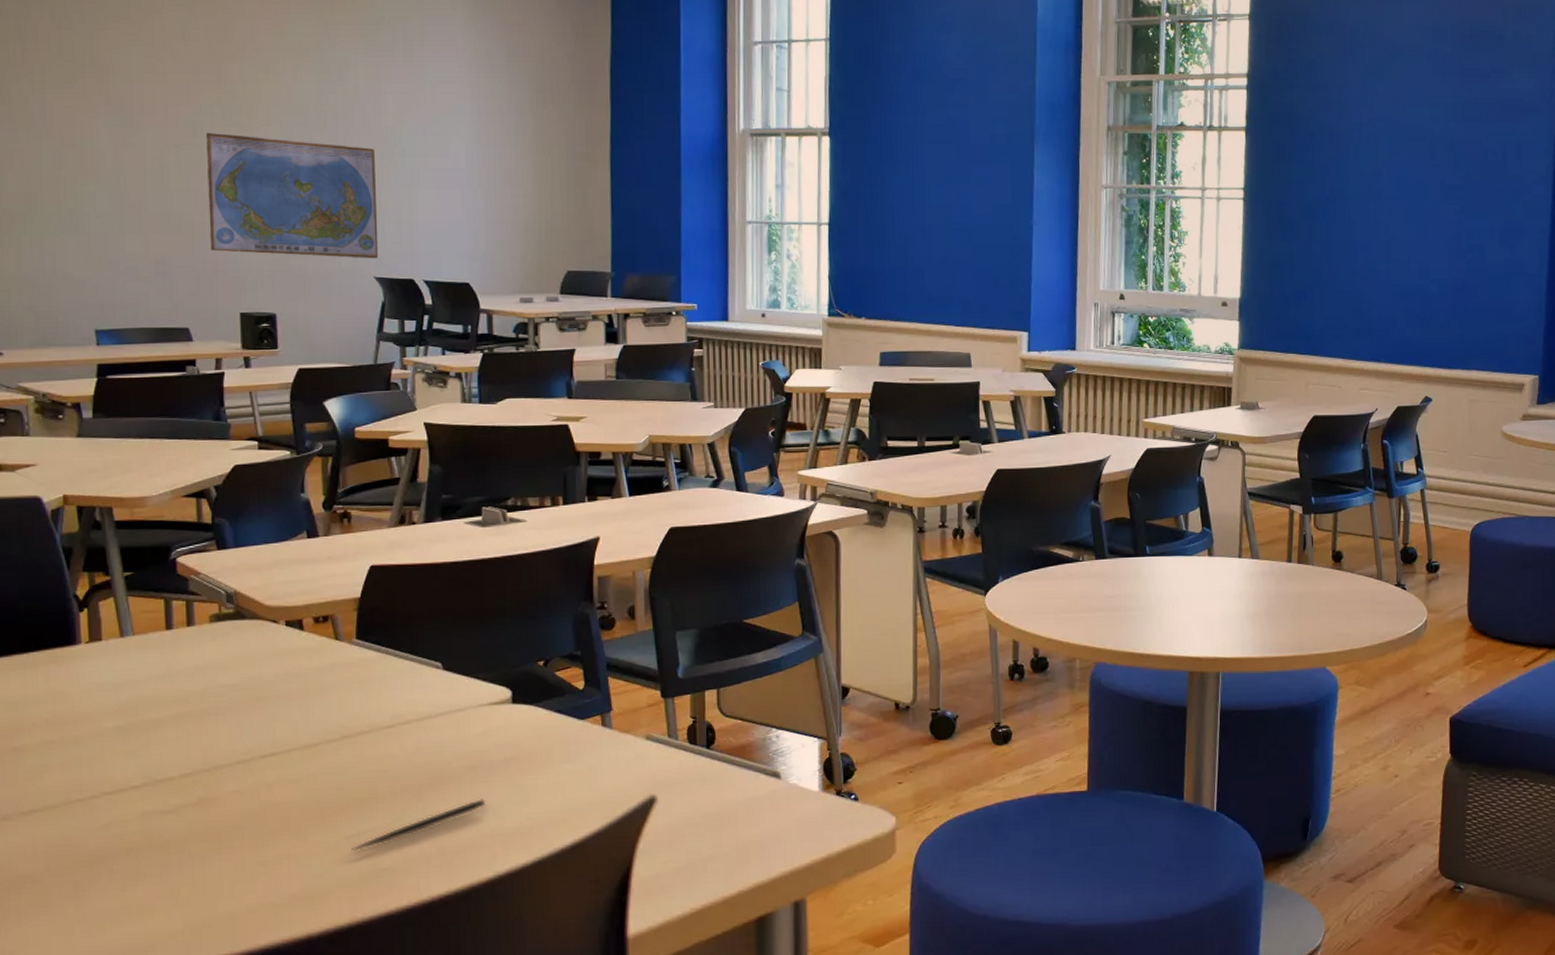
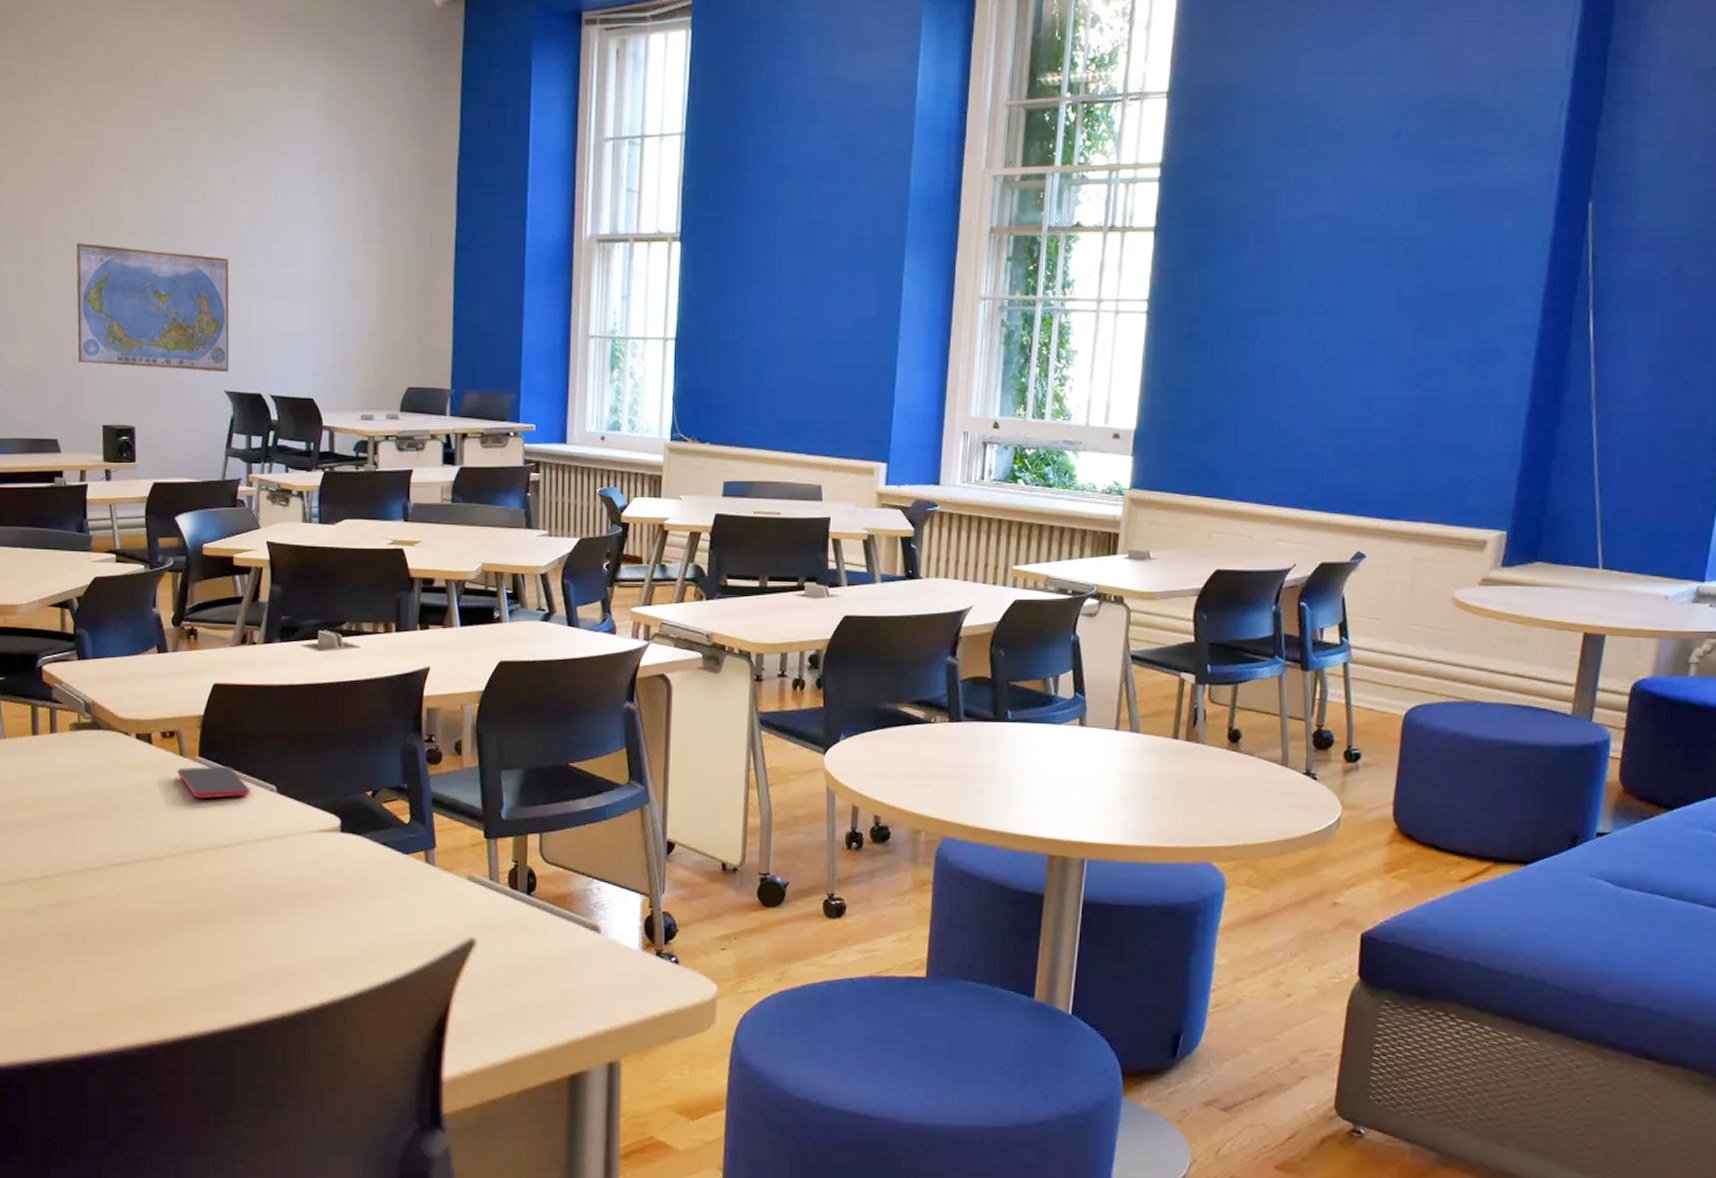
smartphone: none [333,647,414,682] -> present [177,766,250,800]
pen: present [350,799,487,851] -> none [189,926,314,965]

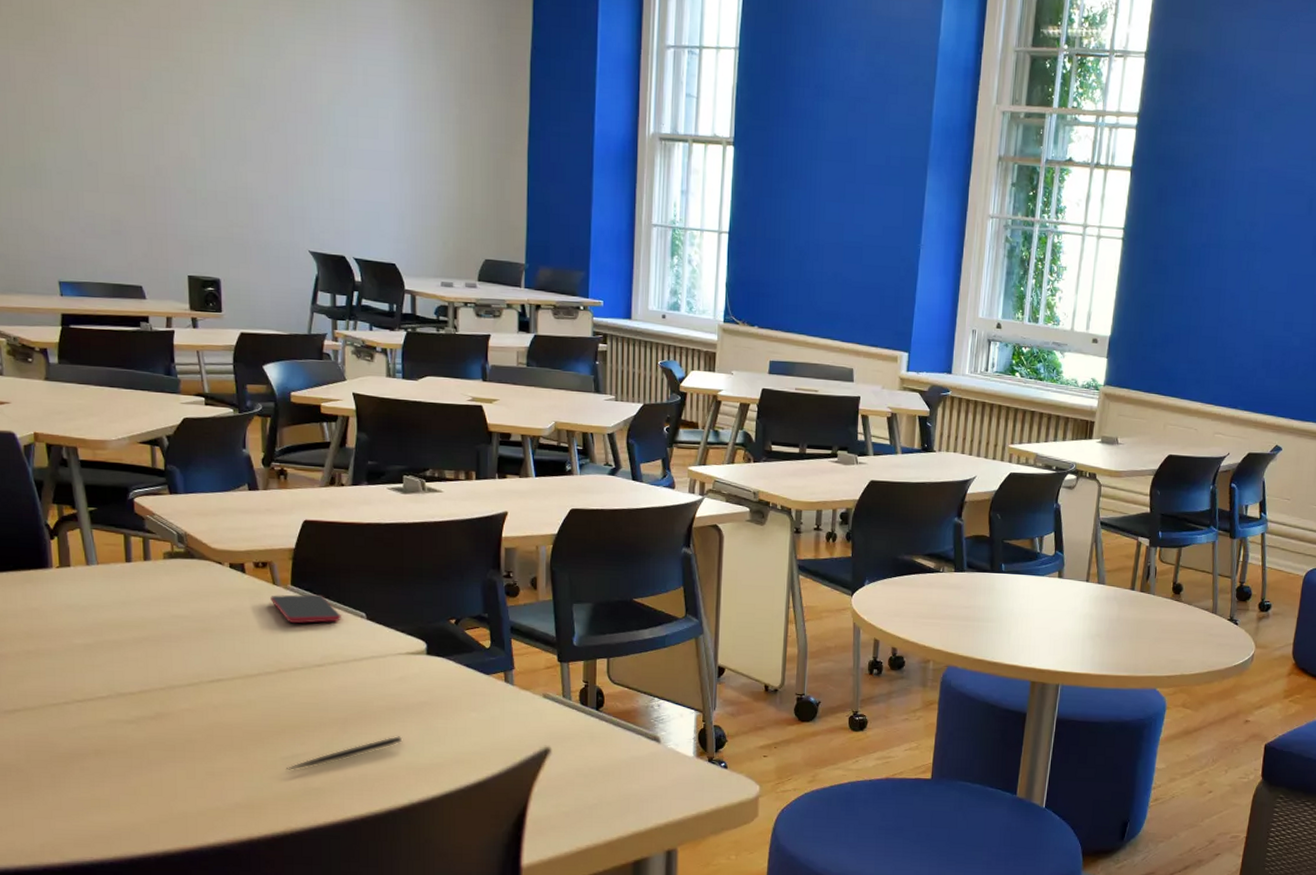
world map: present [76,242,230,373] -> none [155,98,313,234]
pen: none [189,926,314,965] -> present [285,736,403,770]

